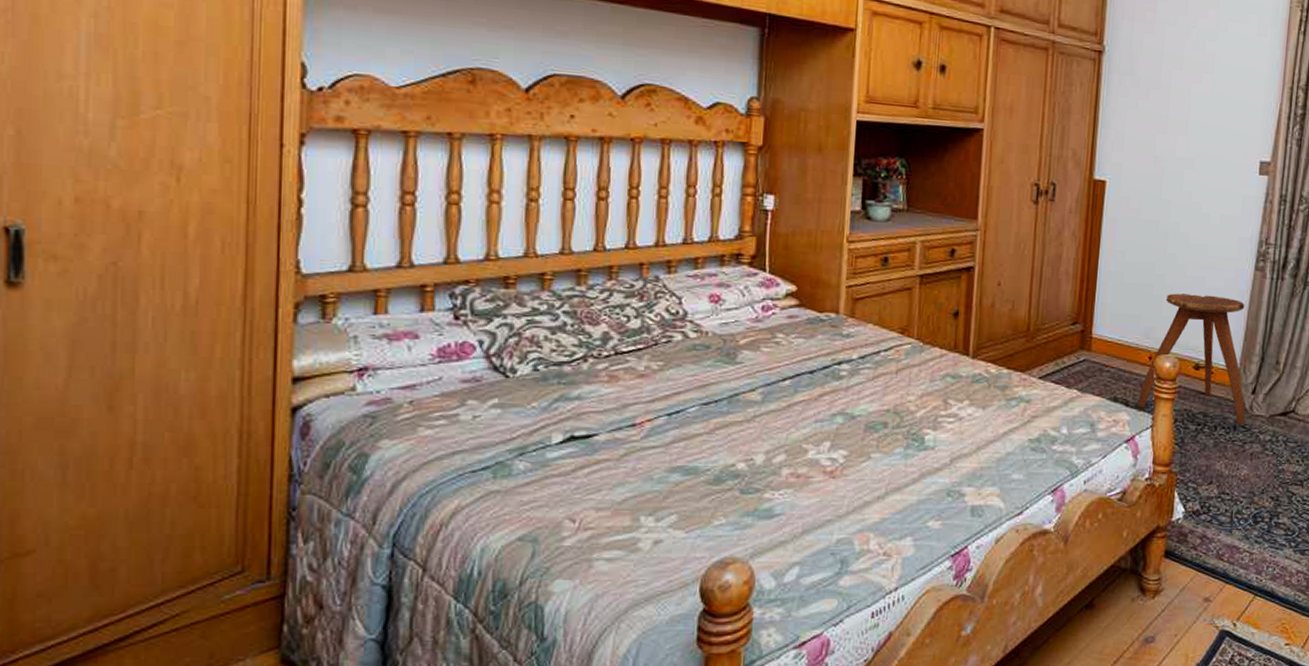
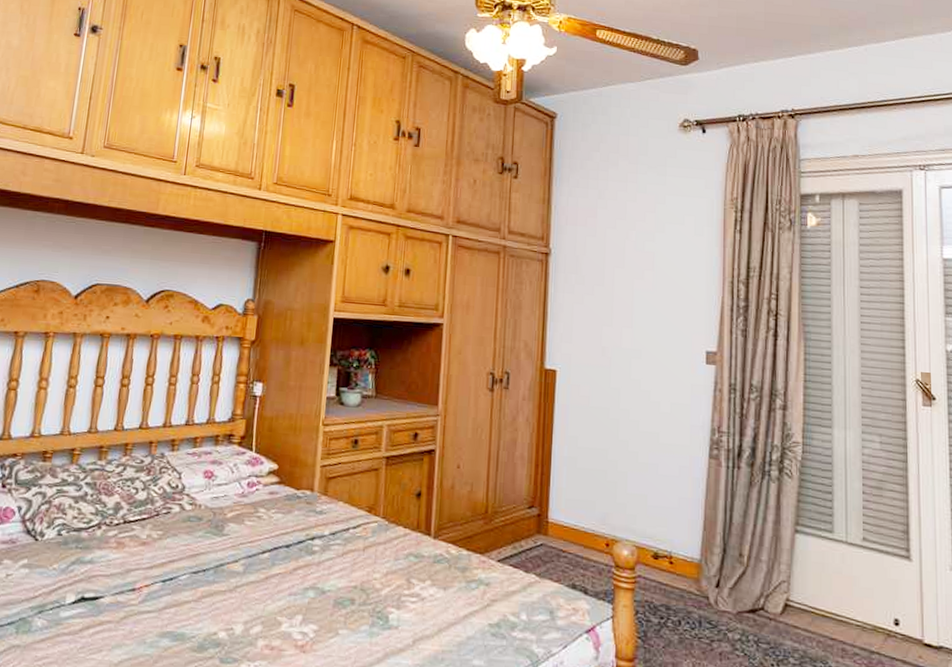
stool: present [1137,293,1246,426] -> none [596,479,711,622]

